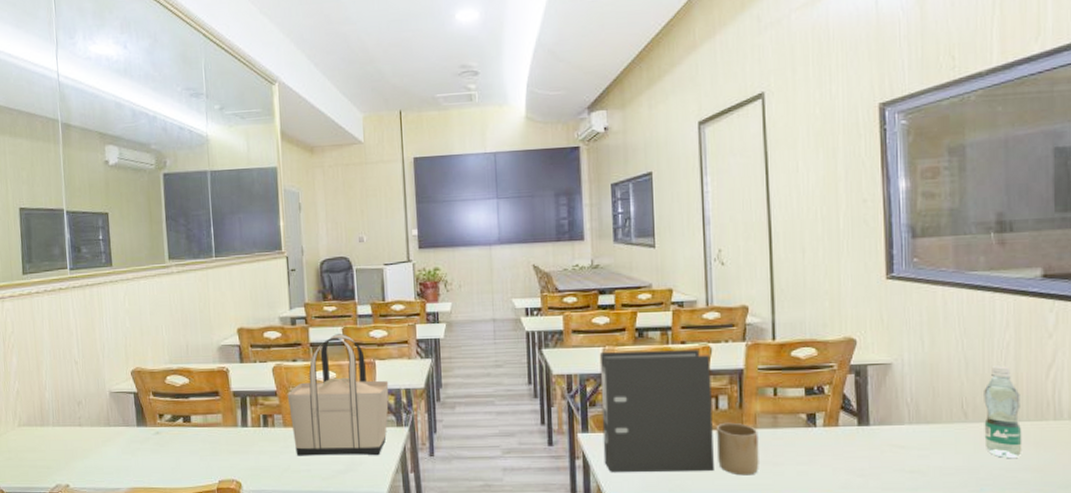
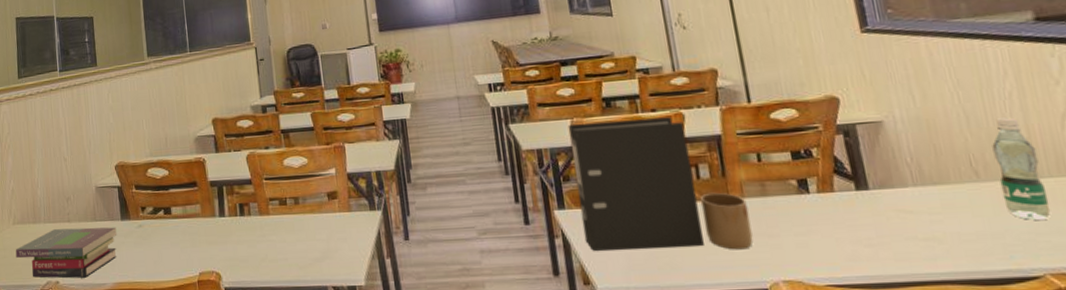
books: none [21,432,133,482] -> present [15,227,117,278]
shopping bag: present [287,334,389,456] -> none [261,119,361,245]

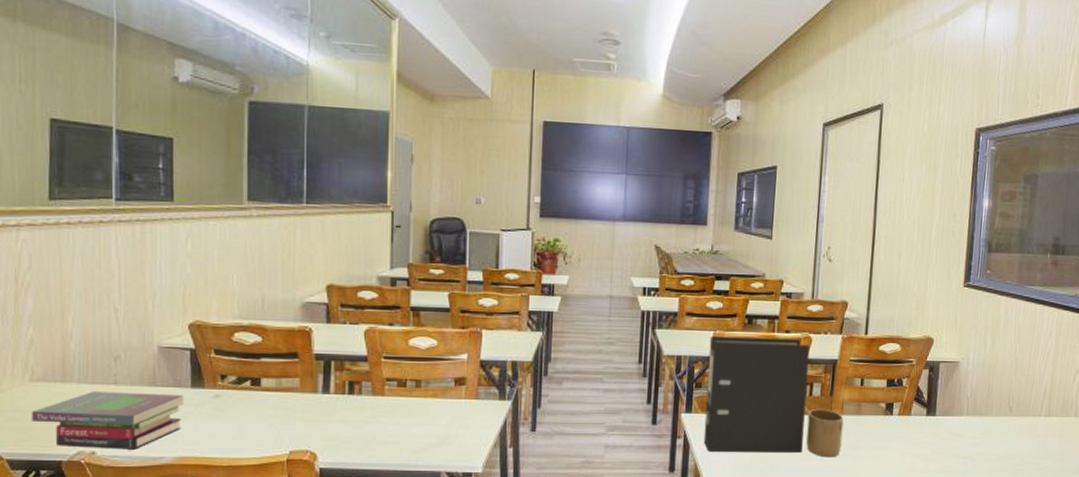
bottle: present [992,117,1051,221] -> none [1022,368,1053,448]

